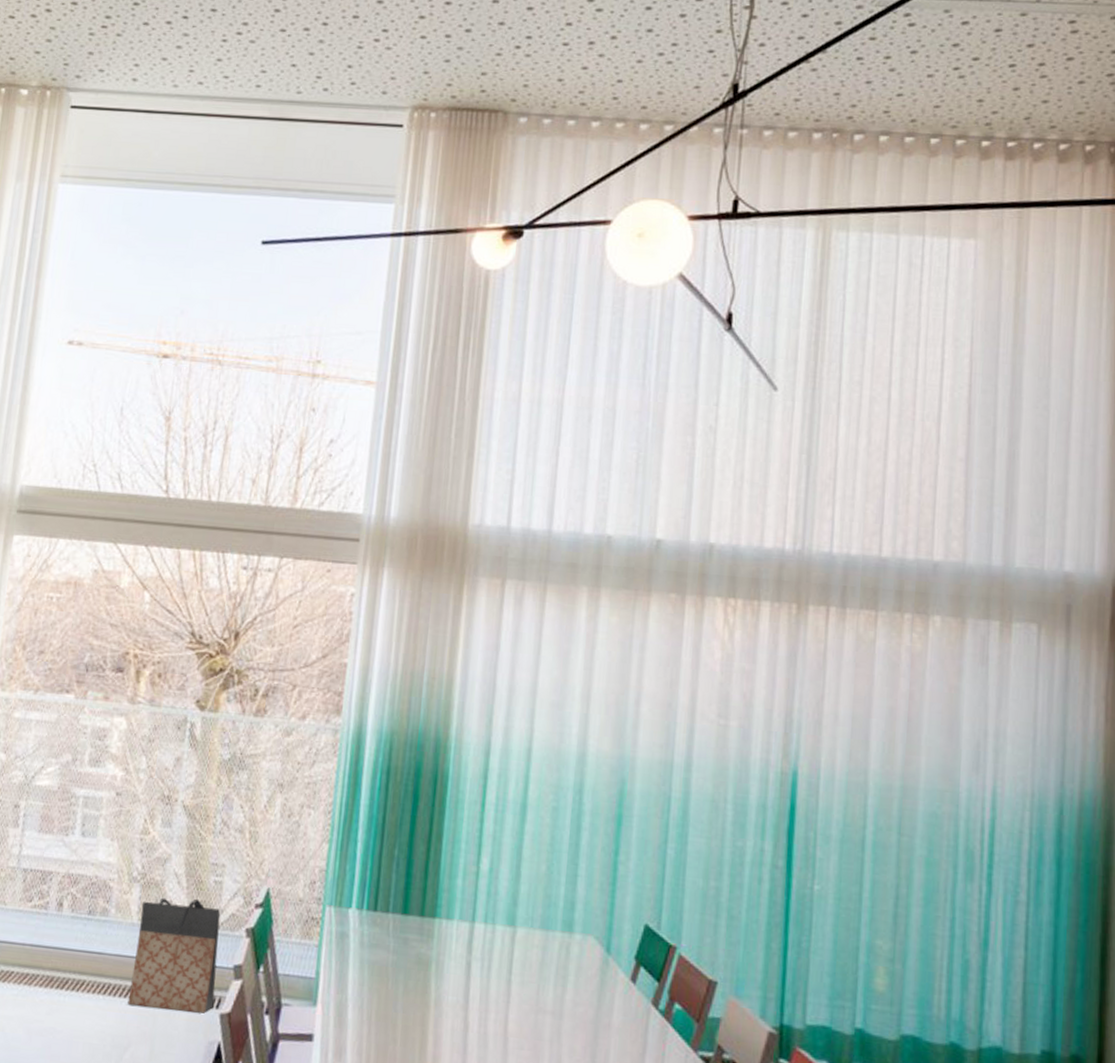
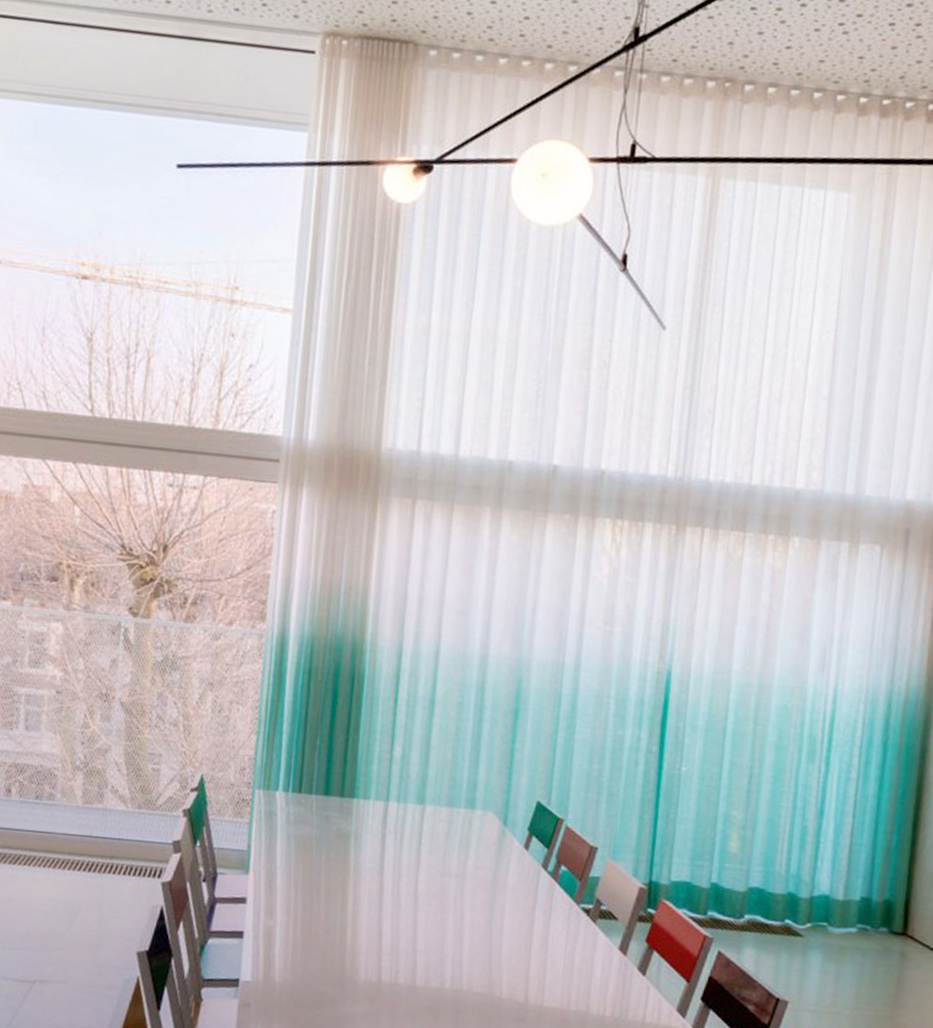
bag: present [128,897,221,1014] -> none [76,783,159,882]

